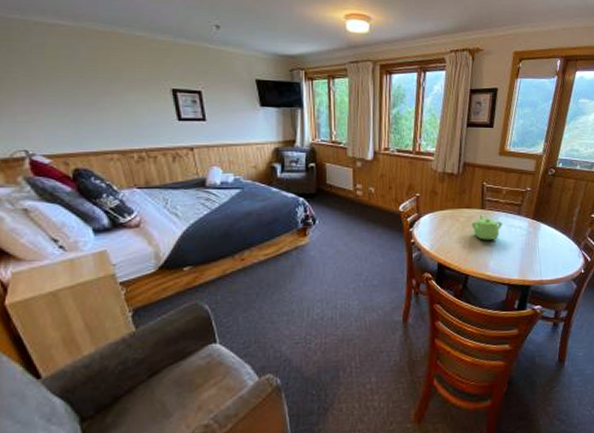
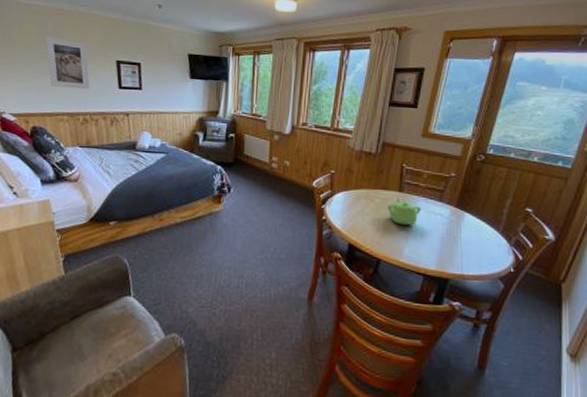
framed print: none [78,63,143,123] -> present [45,36,90,90]

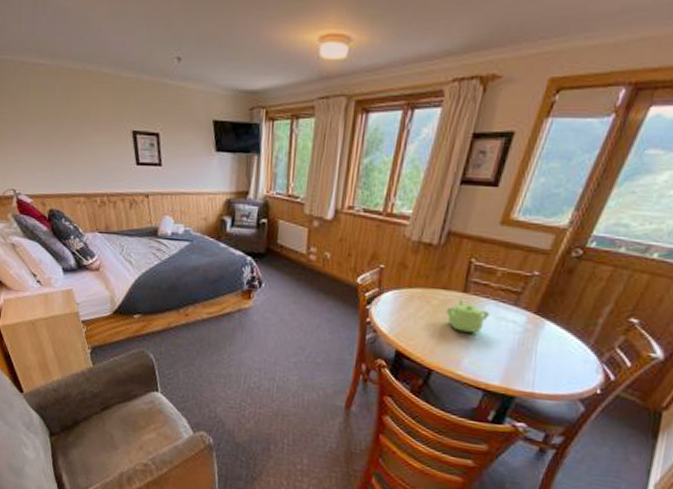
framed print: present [45,36,90,90] -> none [54,103,106,167]

